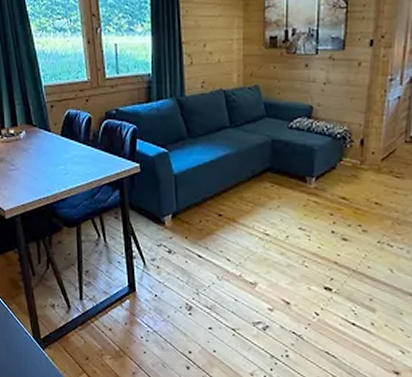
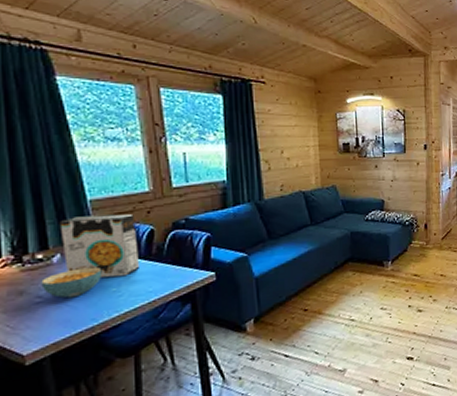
cereal bowl: none [13,145,54,170] -> present [41,266,103,299]
cereal box: none [24,100,80,157] -> present [59,214,139,277]

